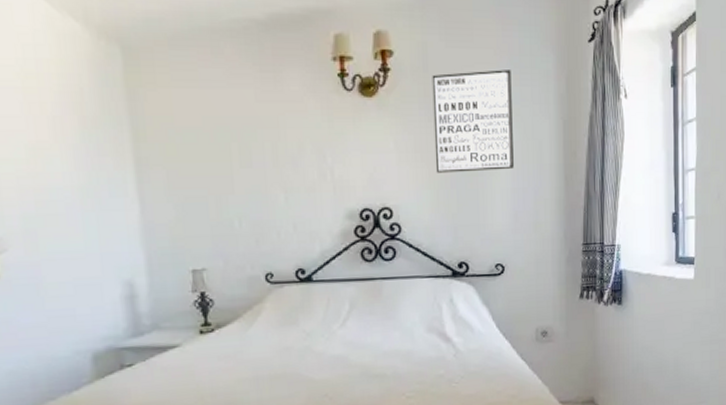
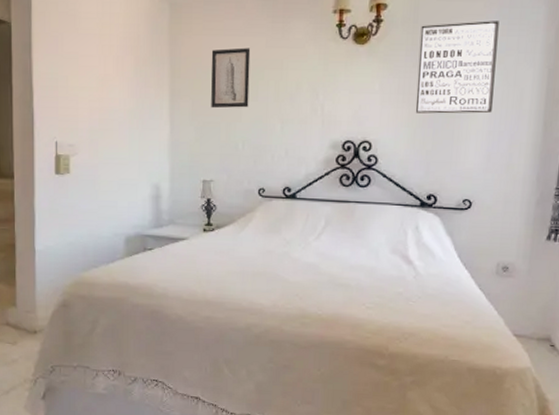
wall art: none [185,102,242,179] -> present [211,47,251,109]

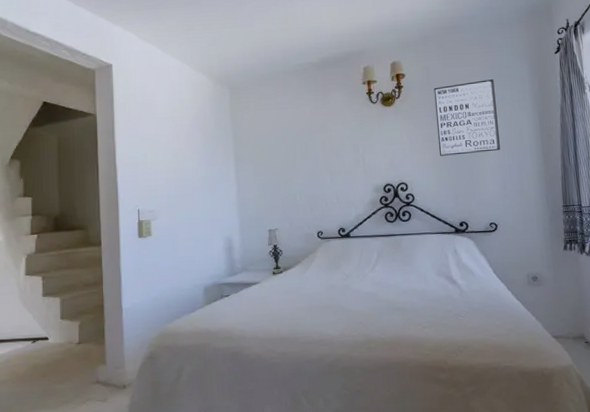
wall art: present [211,47,251,109] -> none [267,117,302,169]

